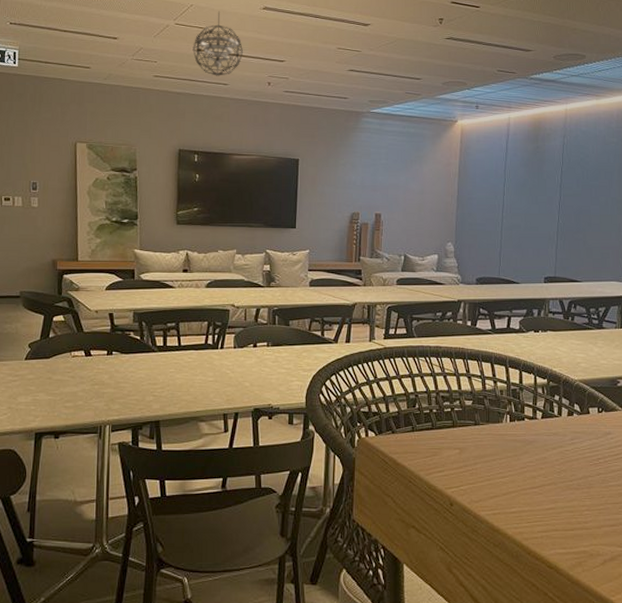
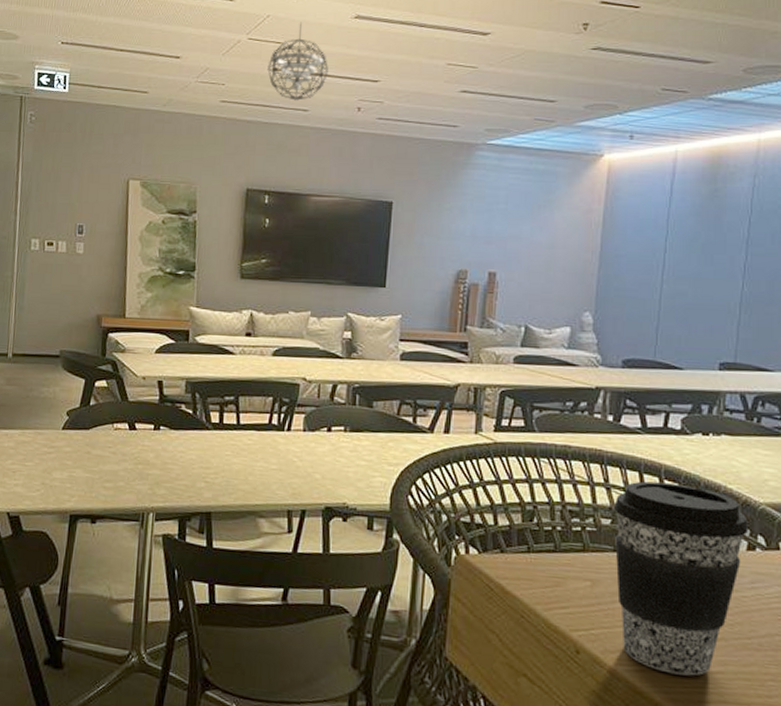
coffee cup: none [474,370,568,513] -> present [614,481,748,676]

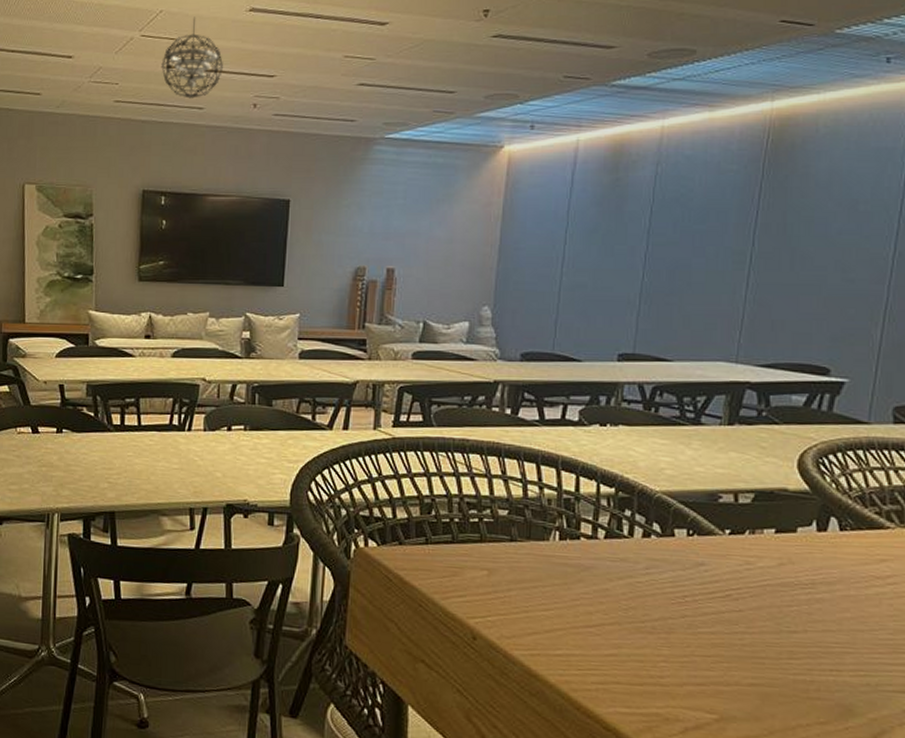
coffee cup: present [614,481,748,676] -> none [511,472,644,659]

